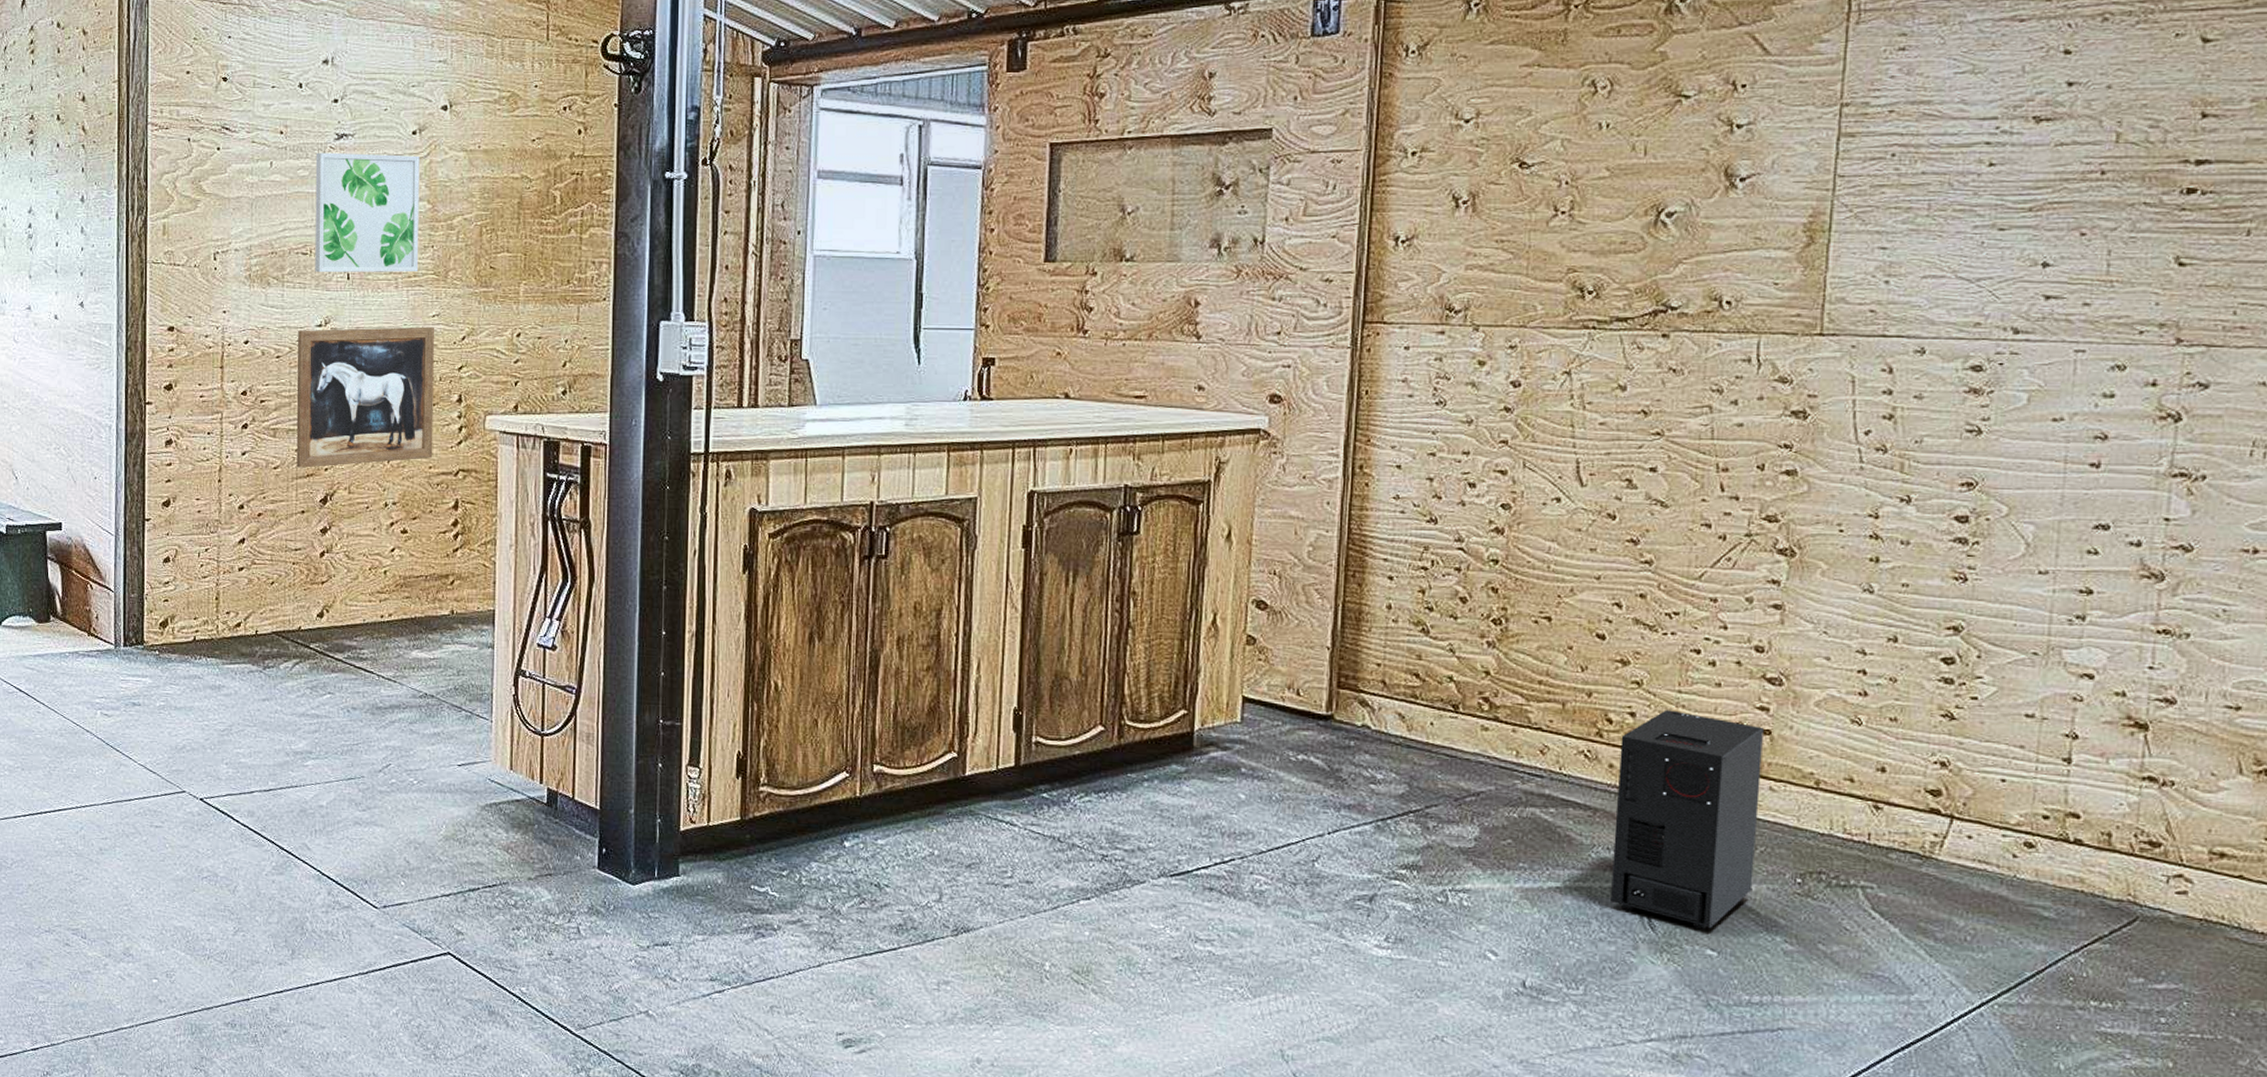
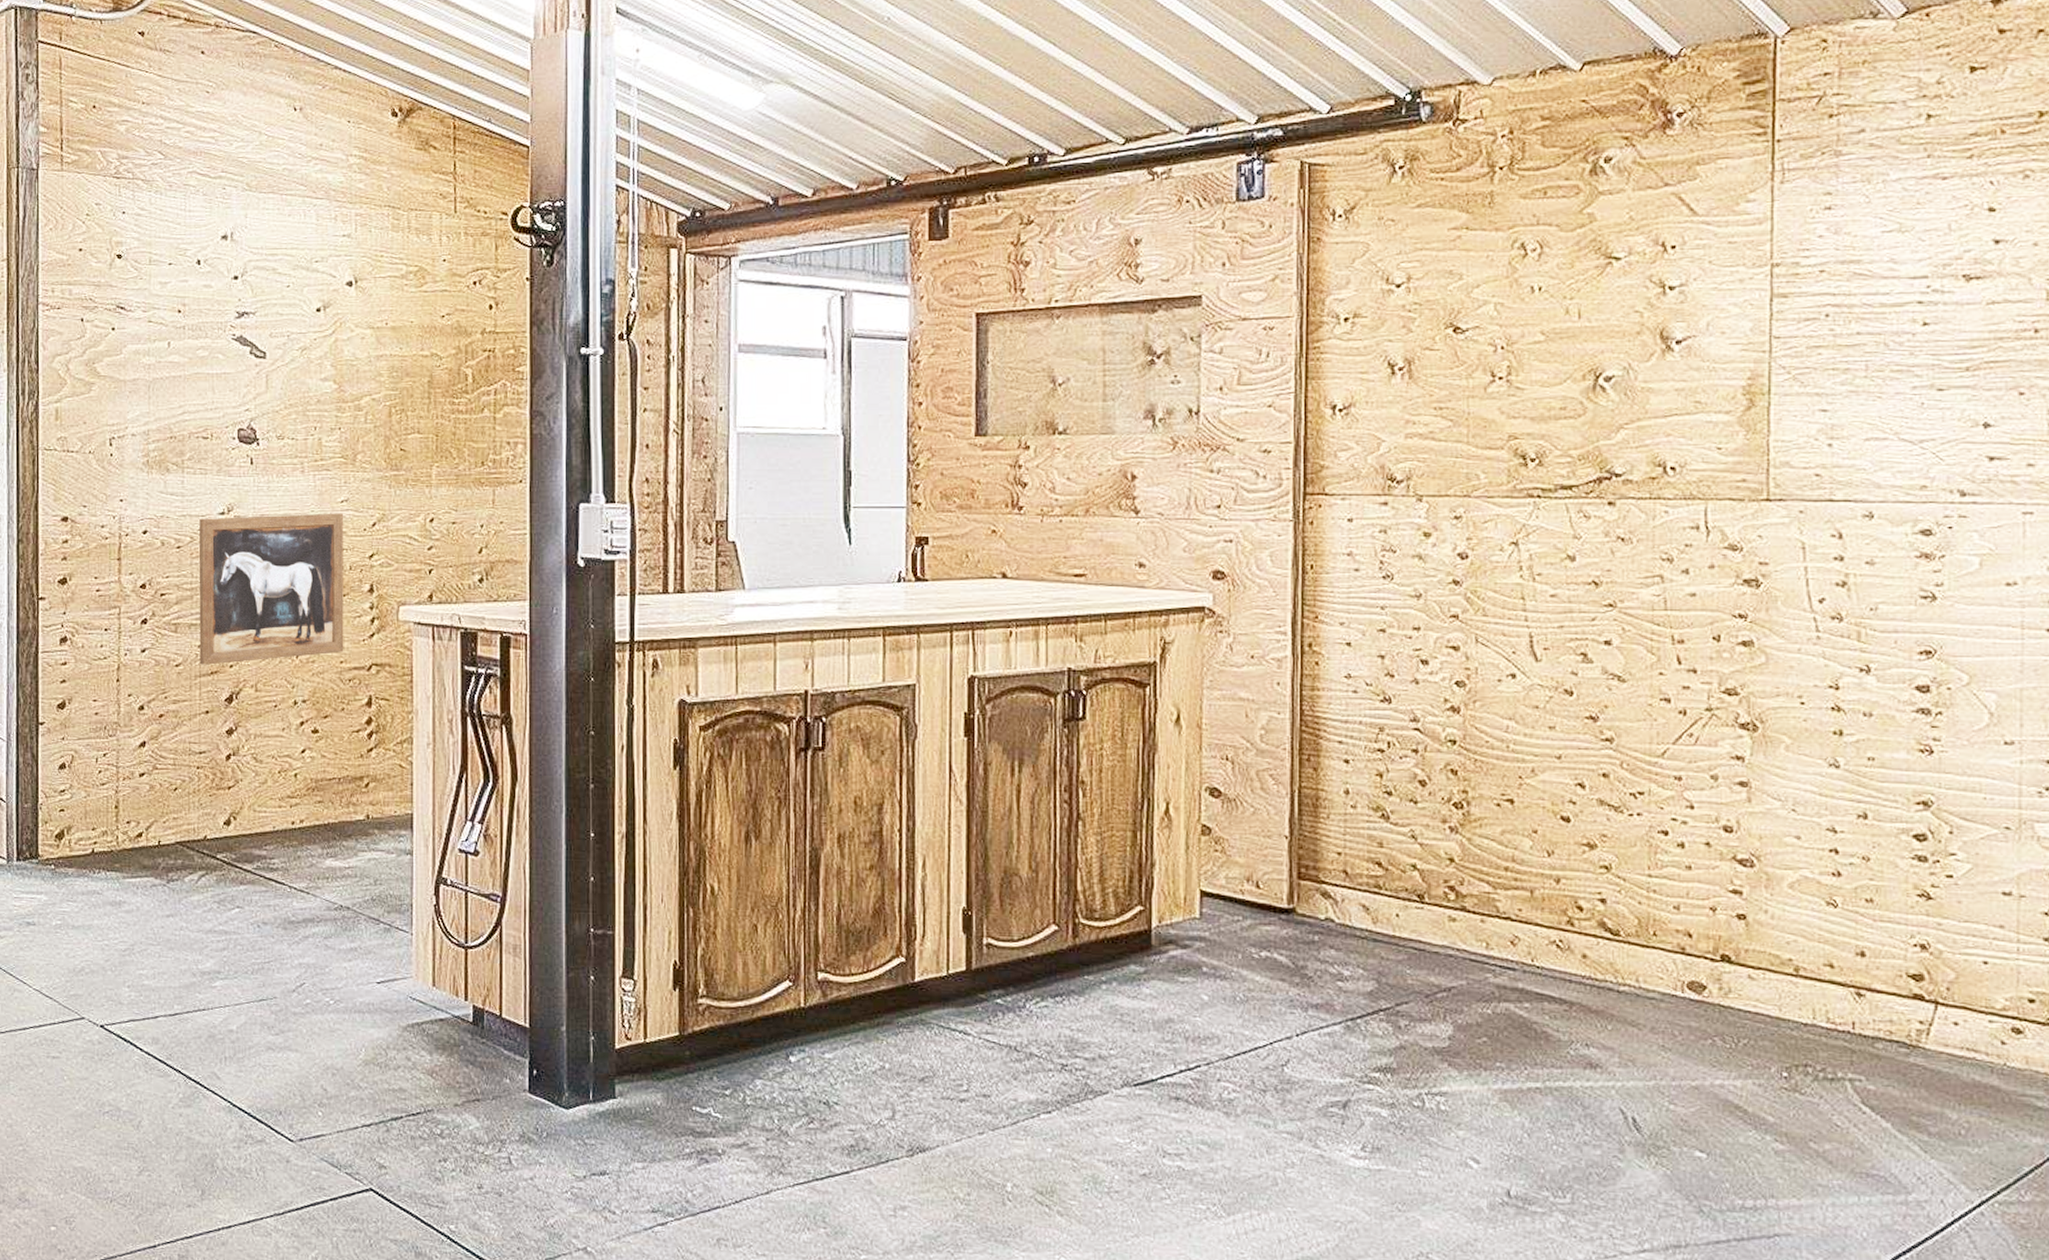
wall art: present [315,152,420,273] -> none [215,331,326,458]
speaker: present [1611,710,1765,930] -> none [1592,895,1740,1130]

